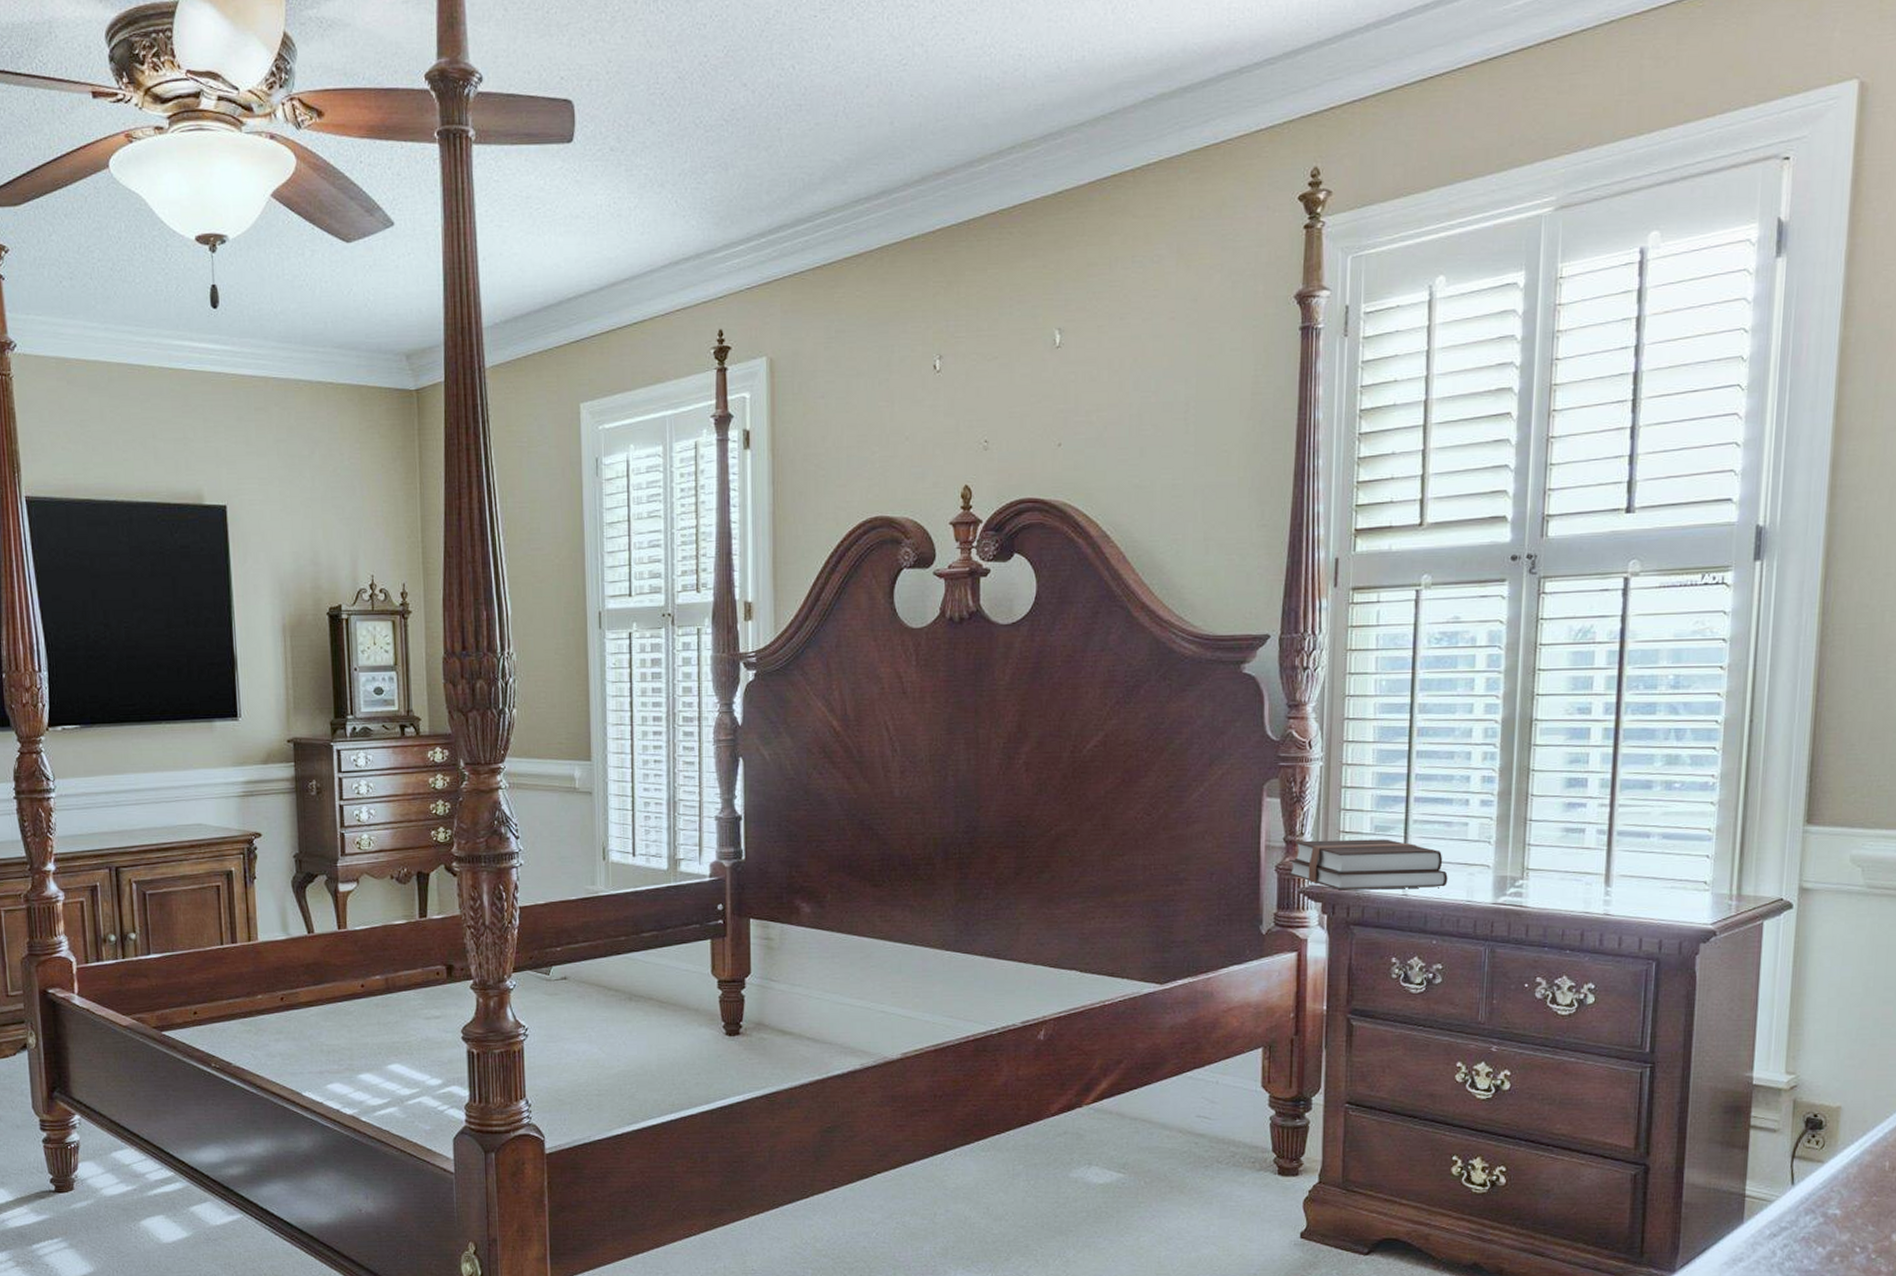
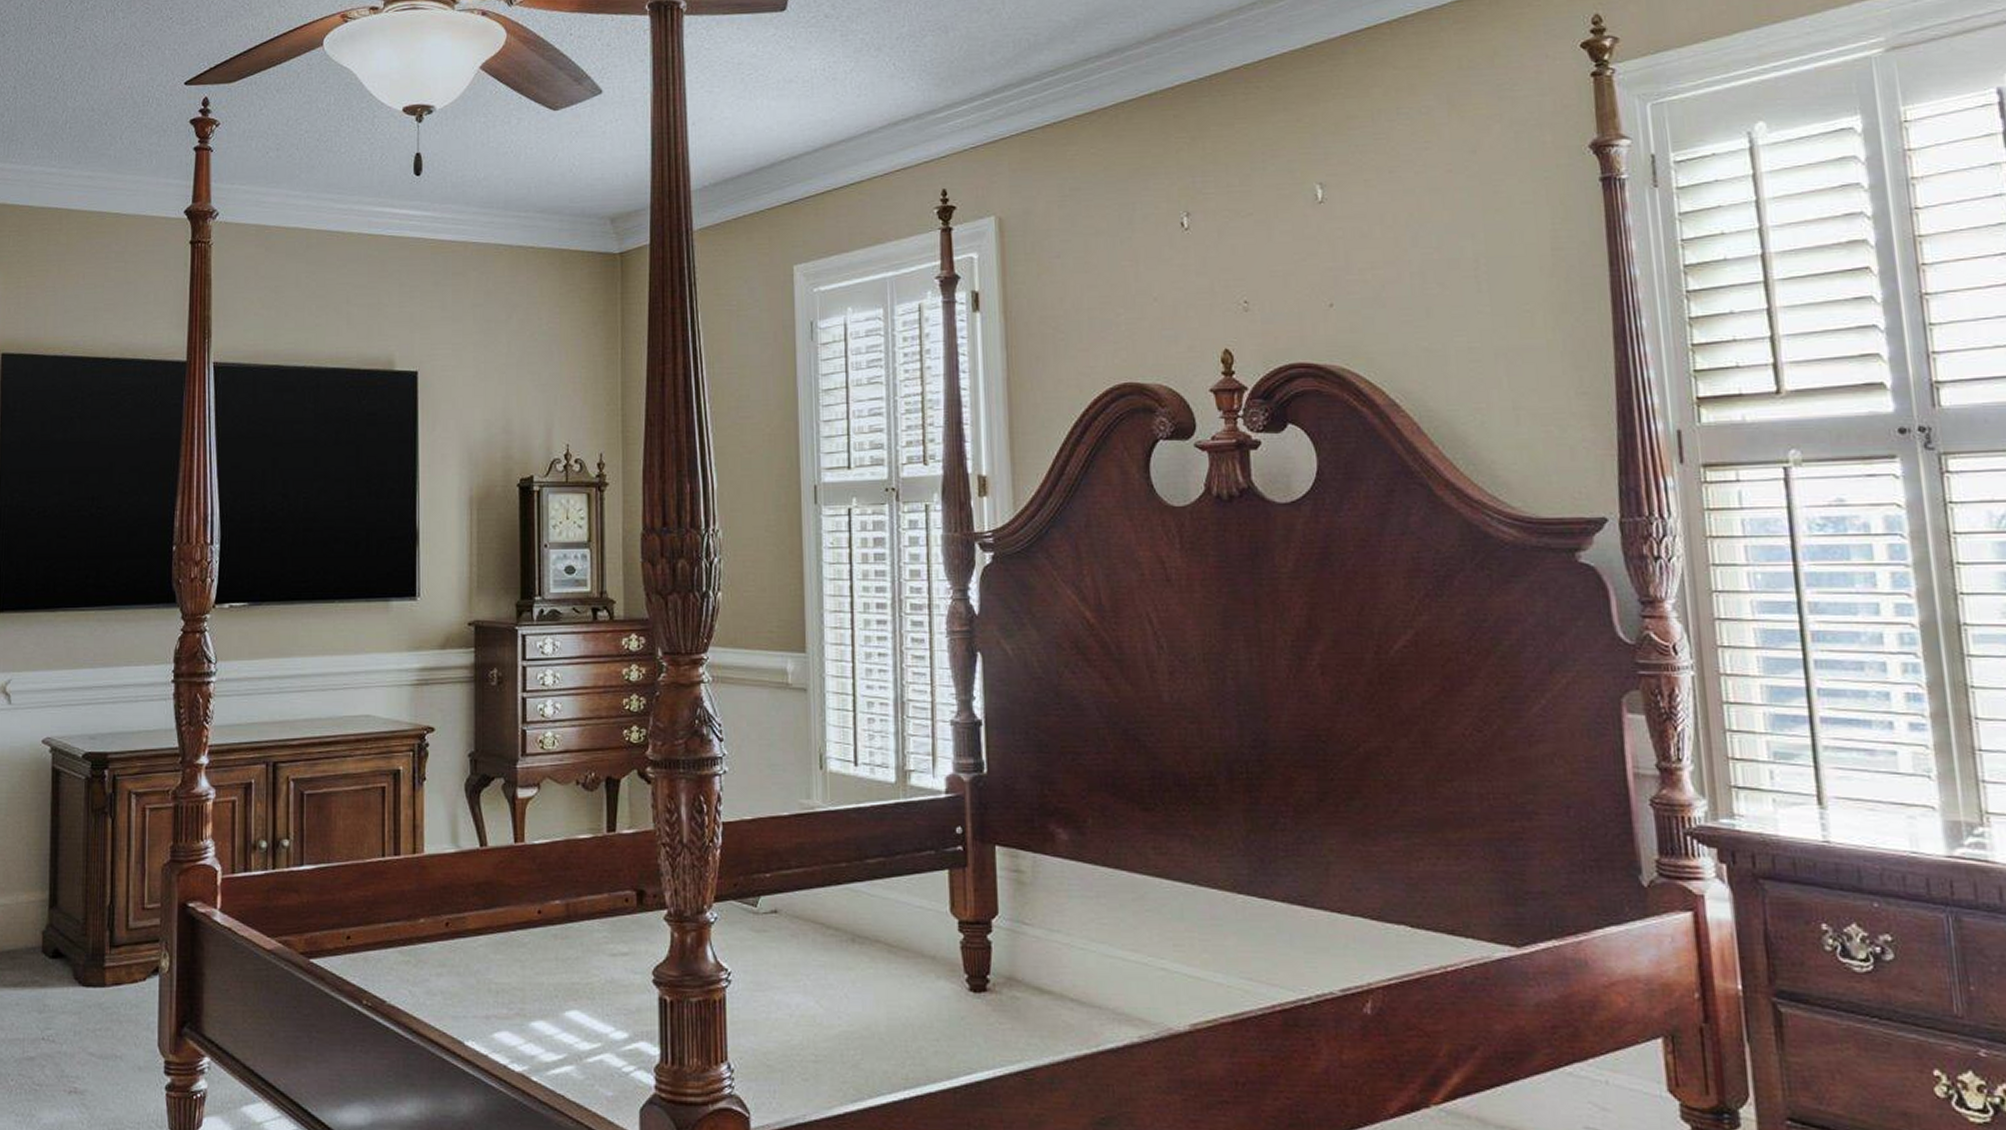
hardback book: present [1288,839,1448,889] -> none [1666,768,1881,833]

